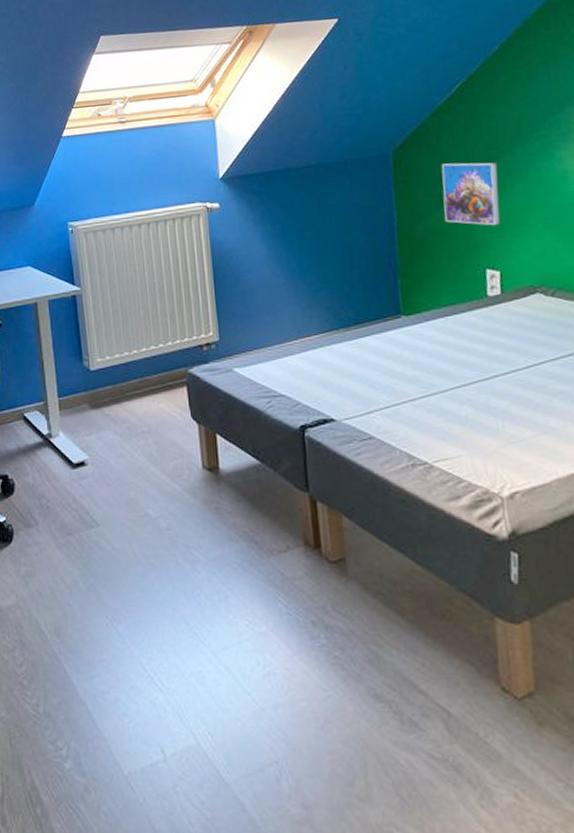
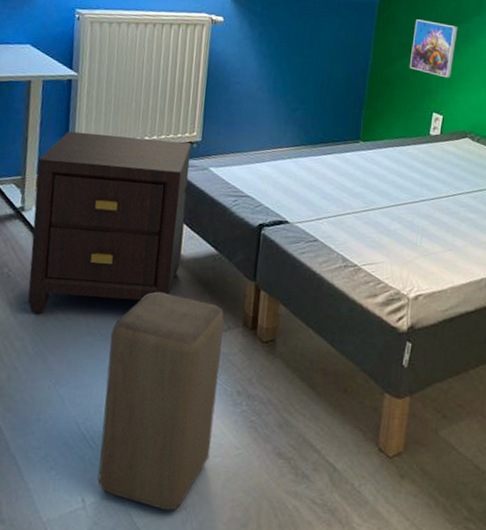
nightstand: none [57,344,220,545] -> present [27,131,192,313]
stool: none [160,512,294,765] -> present [98,291,224,511]

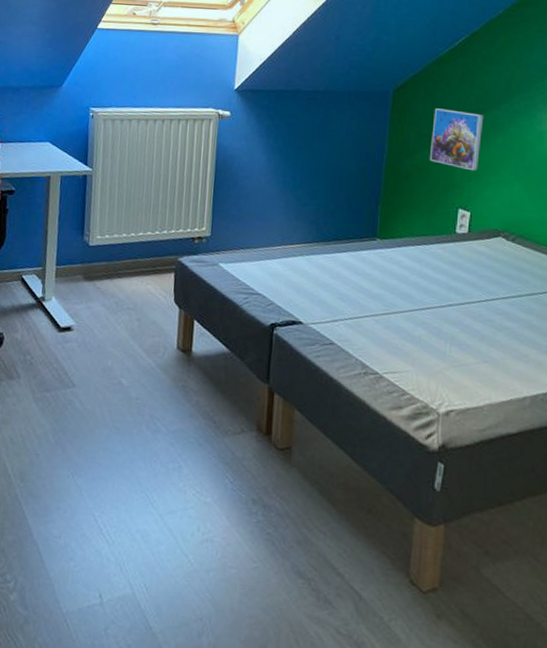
nightstand: present [27,131,192,313] -> none [48,224,201,402]
stool: present [98,291,224,511] -> none [114,387,237,620]

